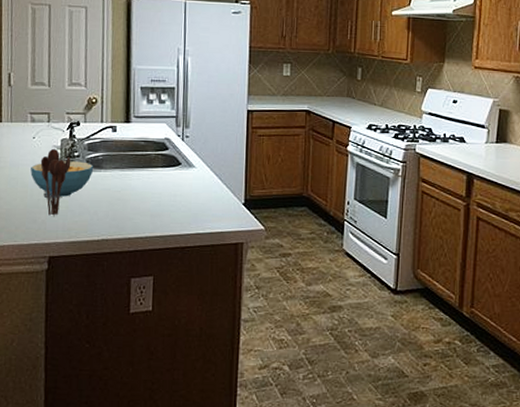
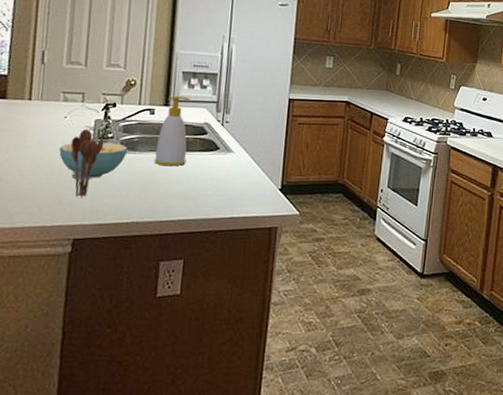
soap bottle: none [119,111,152,183] -> present [154,95,192,167]

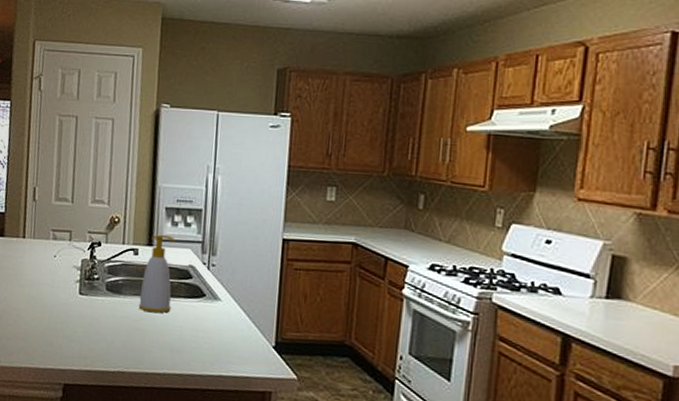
cereal bowl: present [59,142,128,178] -> none [50,283,113,322]
utensil holder: present [70,128,105,197] -> none [60,268,91,341]

